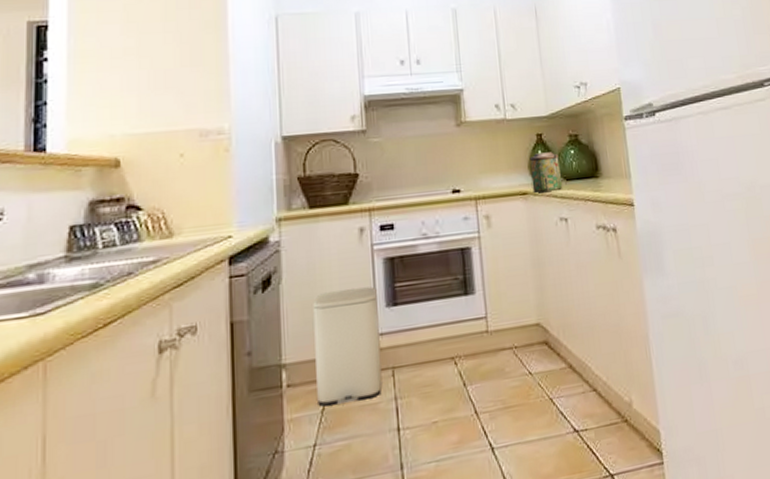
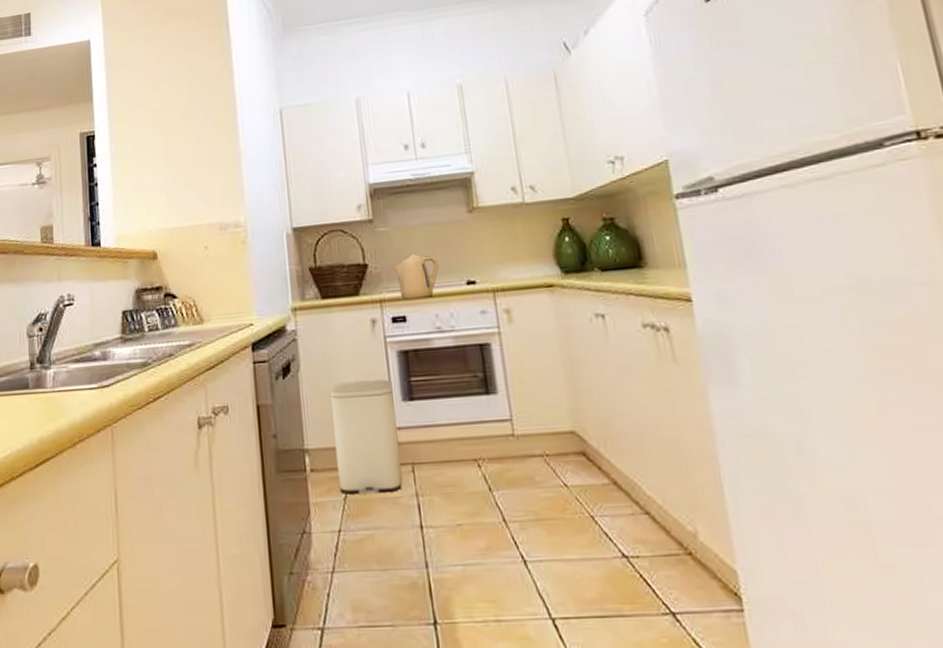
kettle: none [383,163,428,209] -> present [392,253,440,301]
canister: present [529,152,563,194] -> none [555,238,598,286]

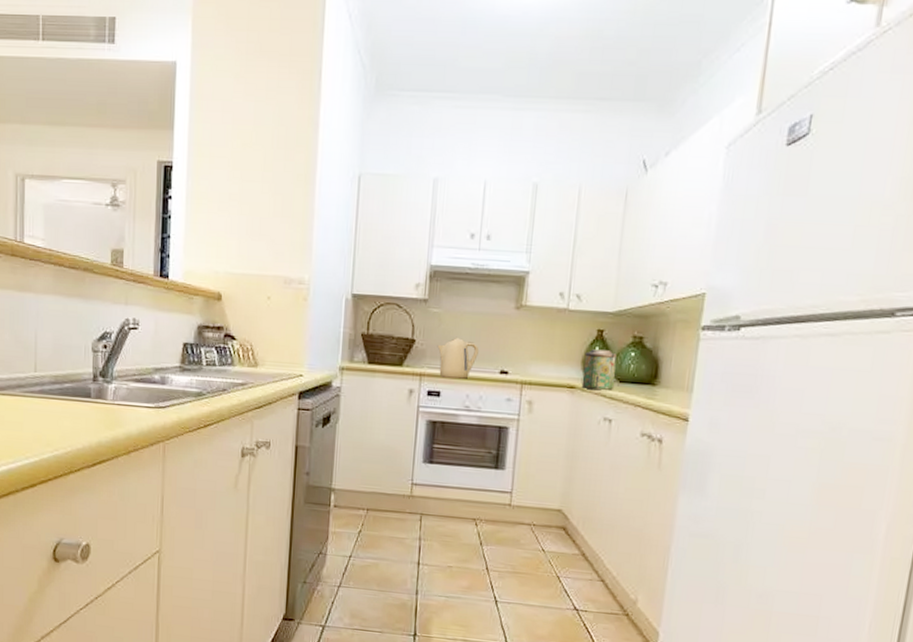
pedal bin: present [330,379,403,495] -> none [356,439,417,534]
canister: none [555,238,598,286] -> present [581,349,617,391]

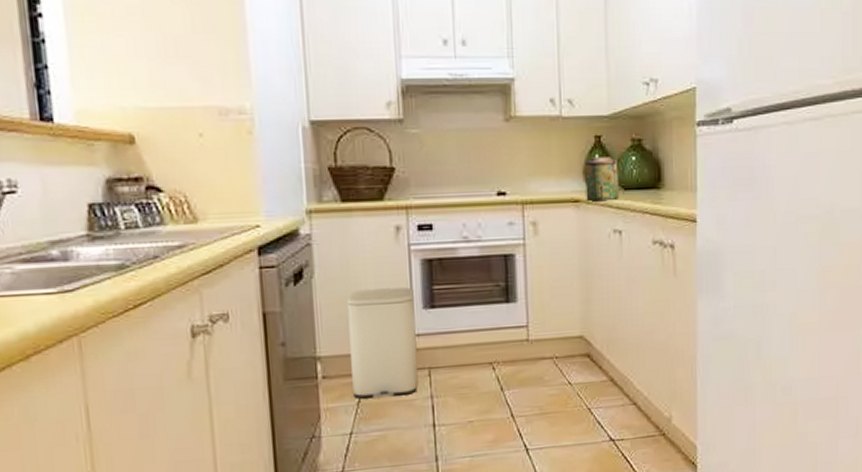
pedal bin: none [356,439,417,534] -> present [347,287,419,399]
kettle: present [437,337,480,380] -> none [421,159,471,209]

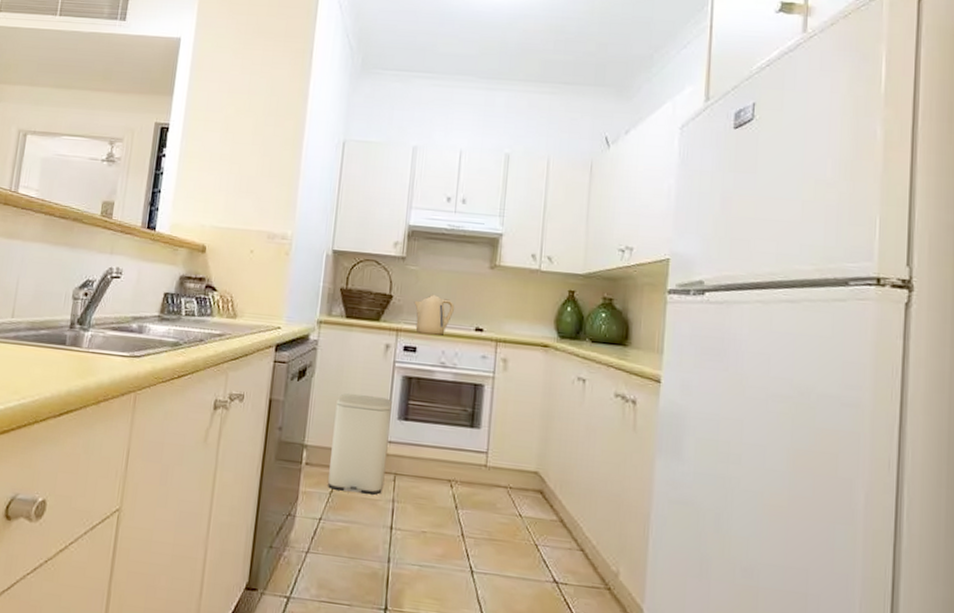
kettle: none [421,159,471,209] -> present [414,294,455,336]
canister: present [585,157,620,202] -> none [555,309,588,351]

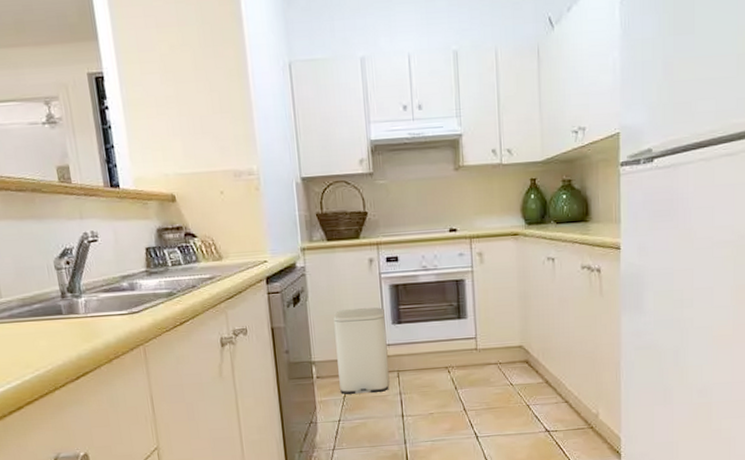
kettle: present [414,294,455,336] -> none [388,204,428,244]

